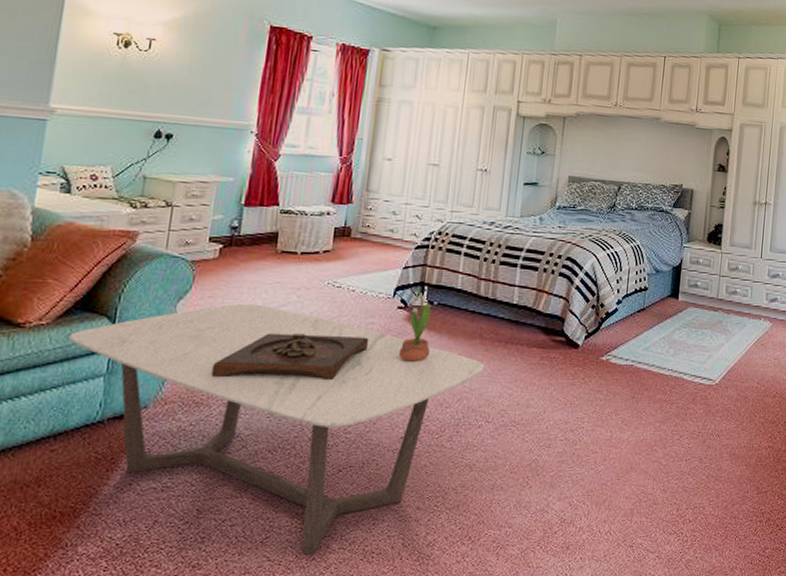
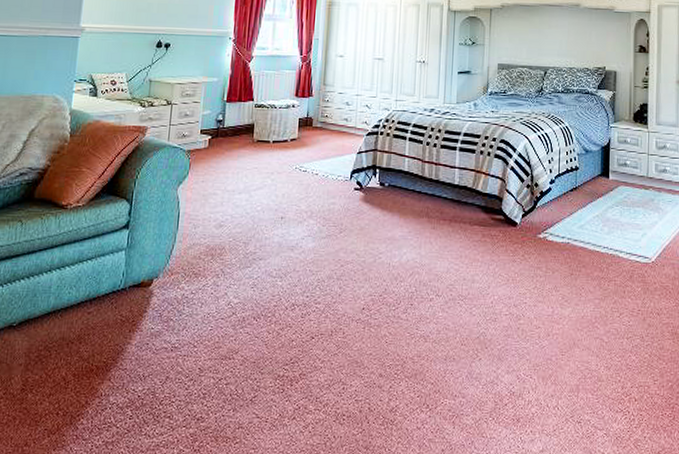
coffee table: present [69,303,485,554] -> none [99,187,433,413]
wooden tray: present [211,333,370,381] -> none [206,213,332,256]
potted flower: present [398,287,431,362] -> none [357,170,384,239]

